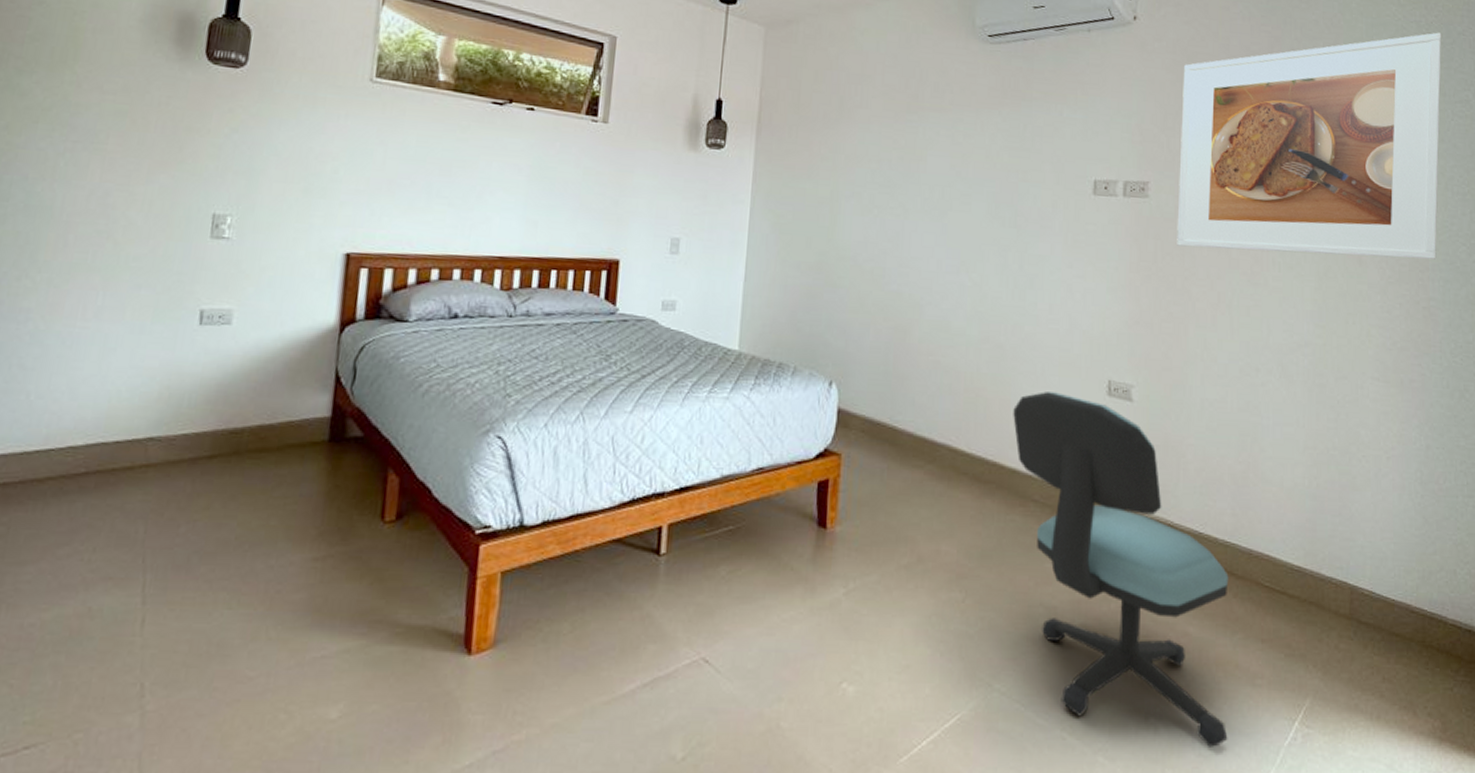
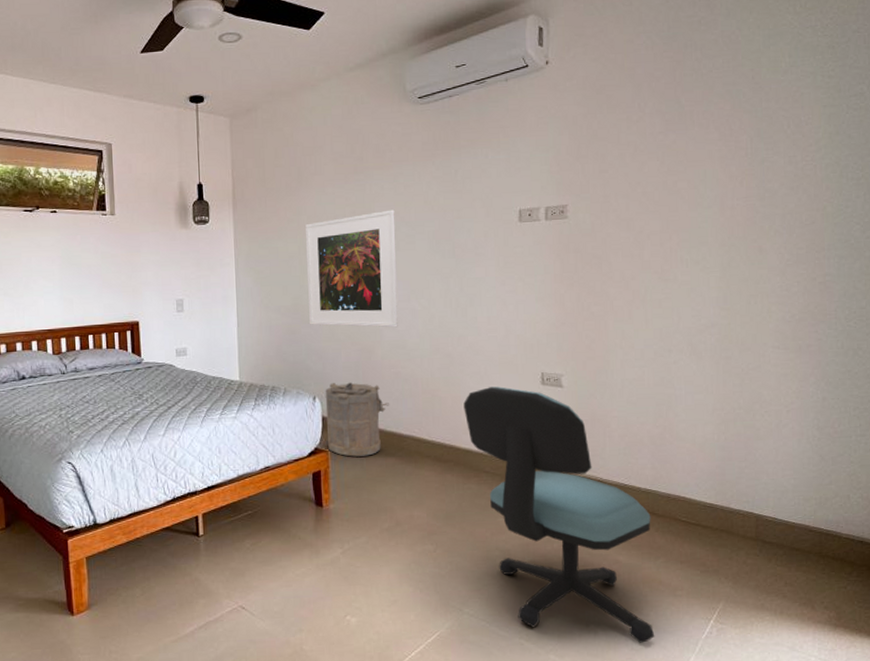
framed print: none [835,160,950,305] -> present [306,209,398,328]
laundry hamper: none [841,366,923,466] -> present [325,382,389,457]
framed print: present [1177,32,1442,260] -> none [593,33,837,256]

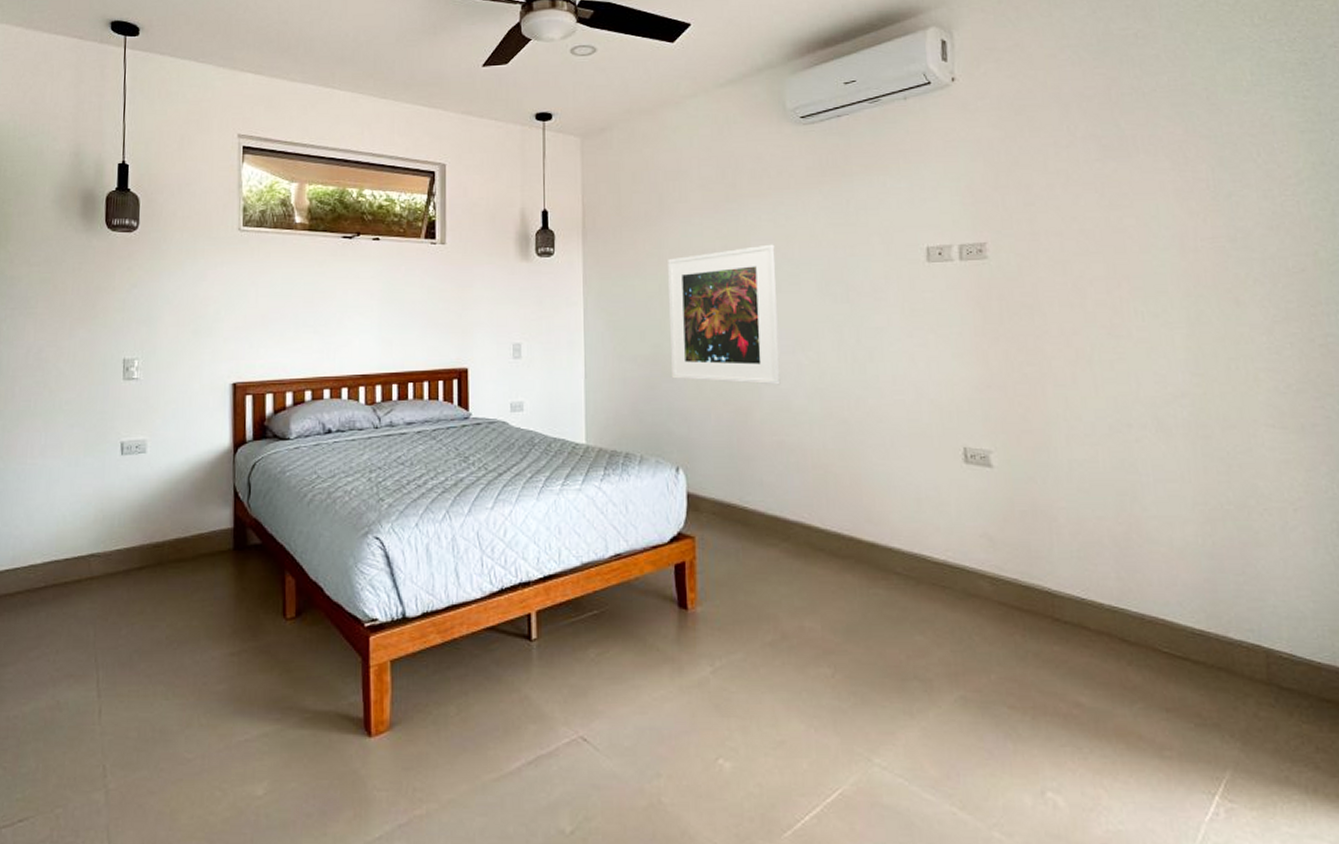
laundry hamper: present [325,382,389,457] -> none [690,451,771,546]
office chair: present [463,386,655,643] -> none [865,463,1138,823]

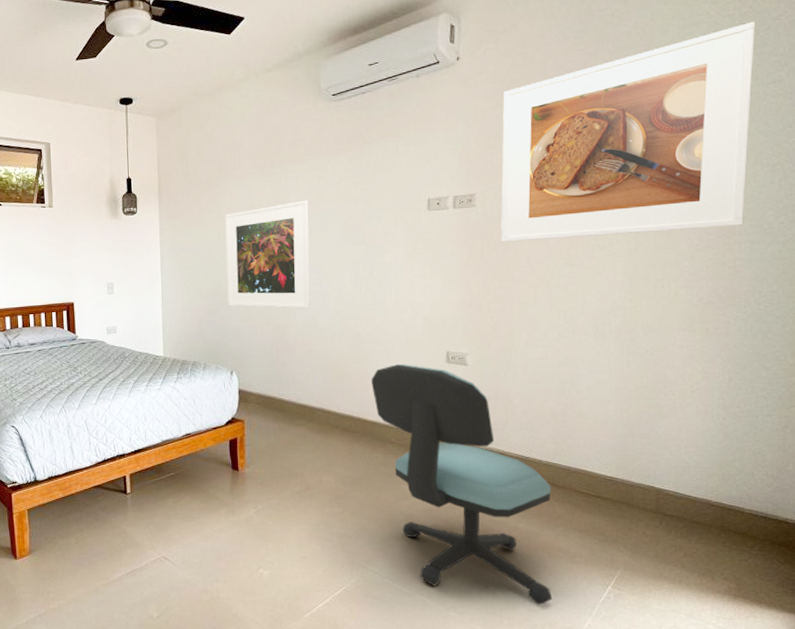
office chair: none [865,463,1138,823] -> present [371,364,553,605]
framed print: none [1012,48,1330,305] -> present [501,21,756,242]

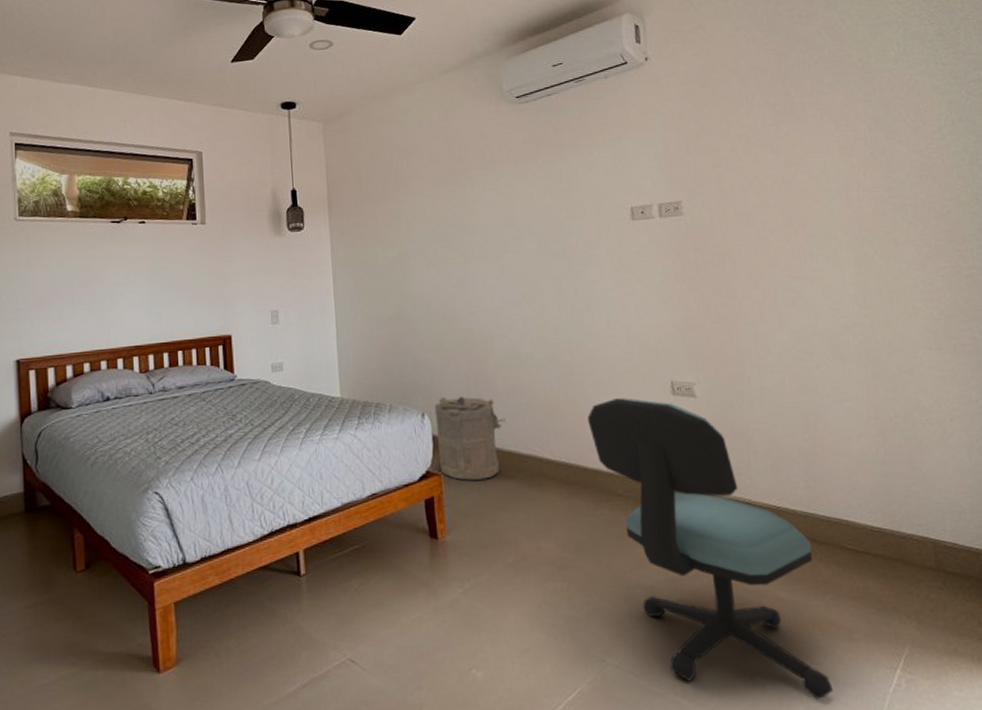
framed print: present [225,200,310,309] -> none [405,211,510,336]
laundry hamper: none [241,359,301,426] -> present [434,396,506,481]
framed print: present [501,21,756,242] -> none [699,21,972,254]

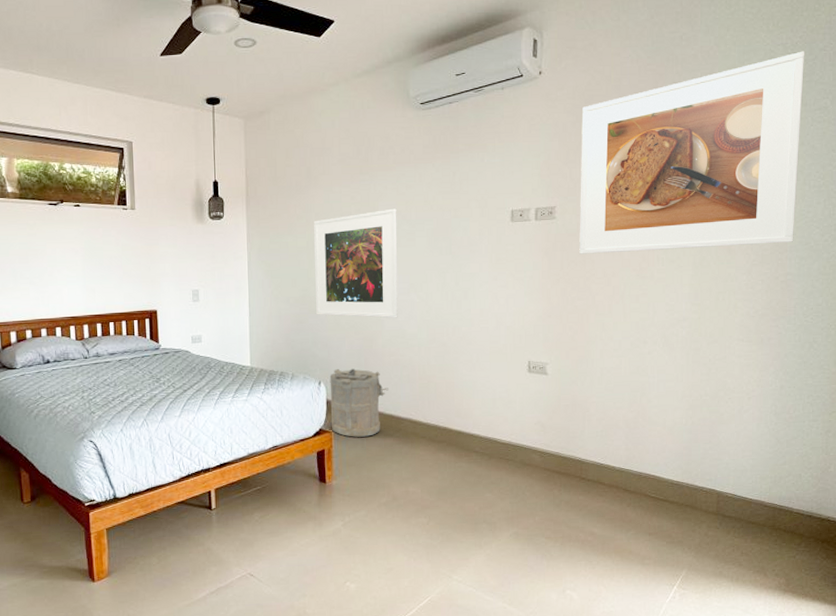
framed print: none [405,211,510,336] -> present [314,208,398,318]
office chair: present [587,398,834,699] -> none [457,374,624,607]
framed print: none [699,21,972,254] -> present [579,51,805,254]

